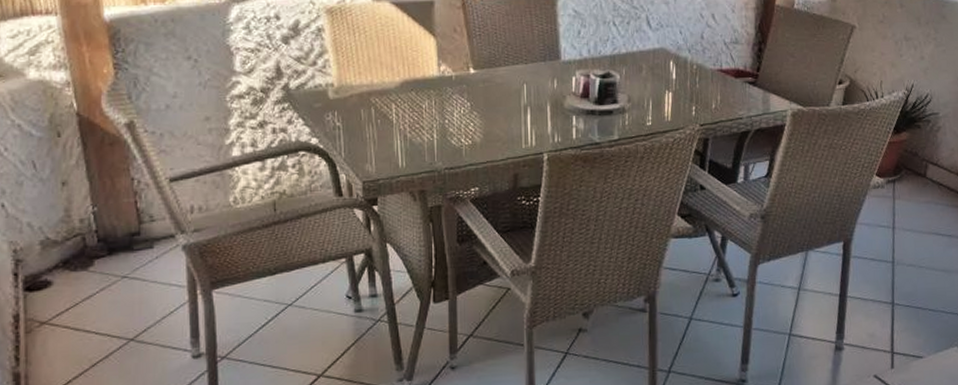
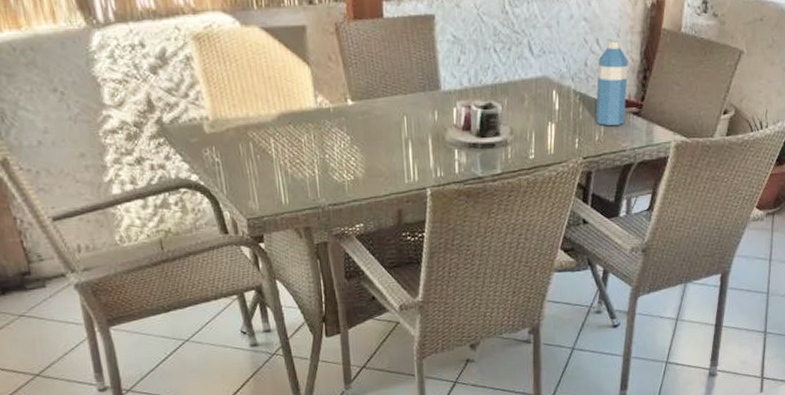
water bottle: none [712,15,744,94] -> present [595,40,629,125]

